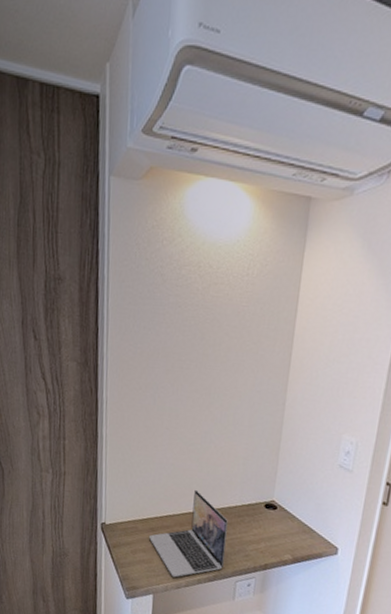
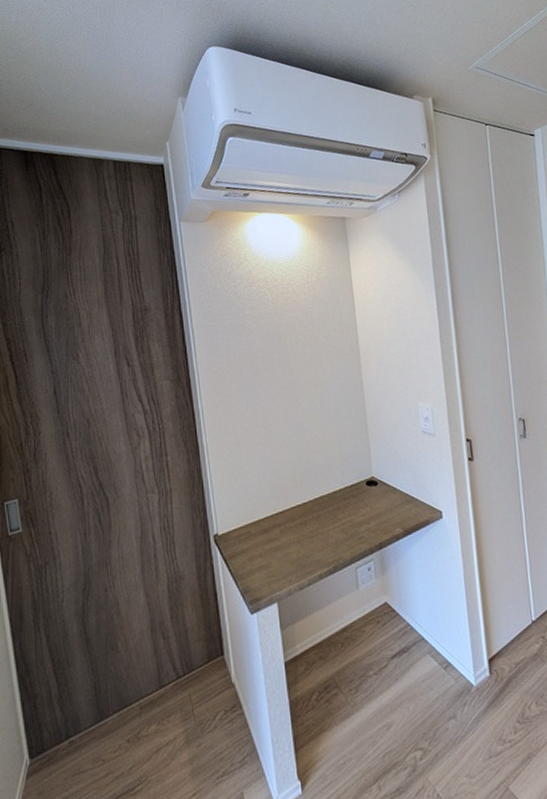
laptop: present [148,489,228,578] -> none [262,480,341,578]

